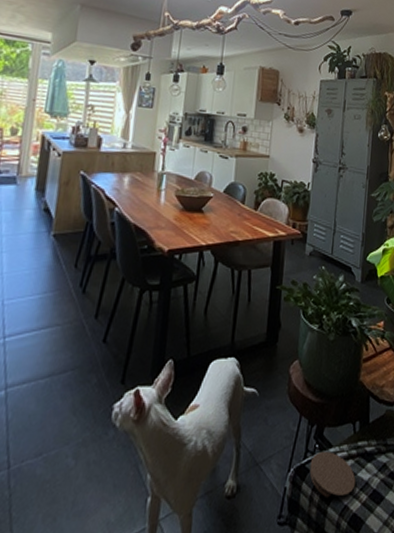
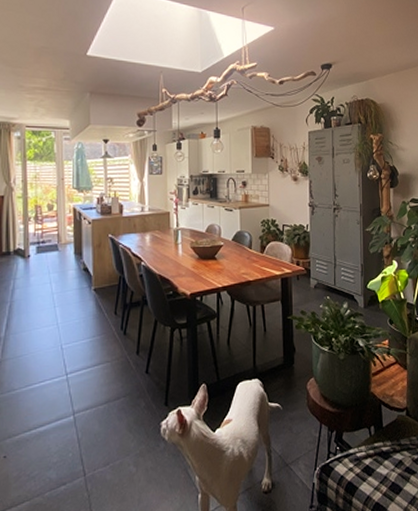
coaster: present [309,451,356,498] -> none [333,452,375,491]

